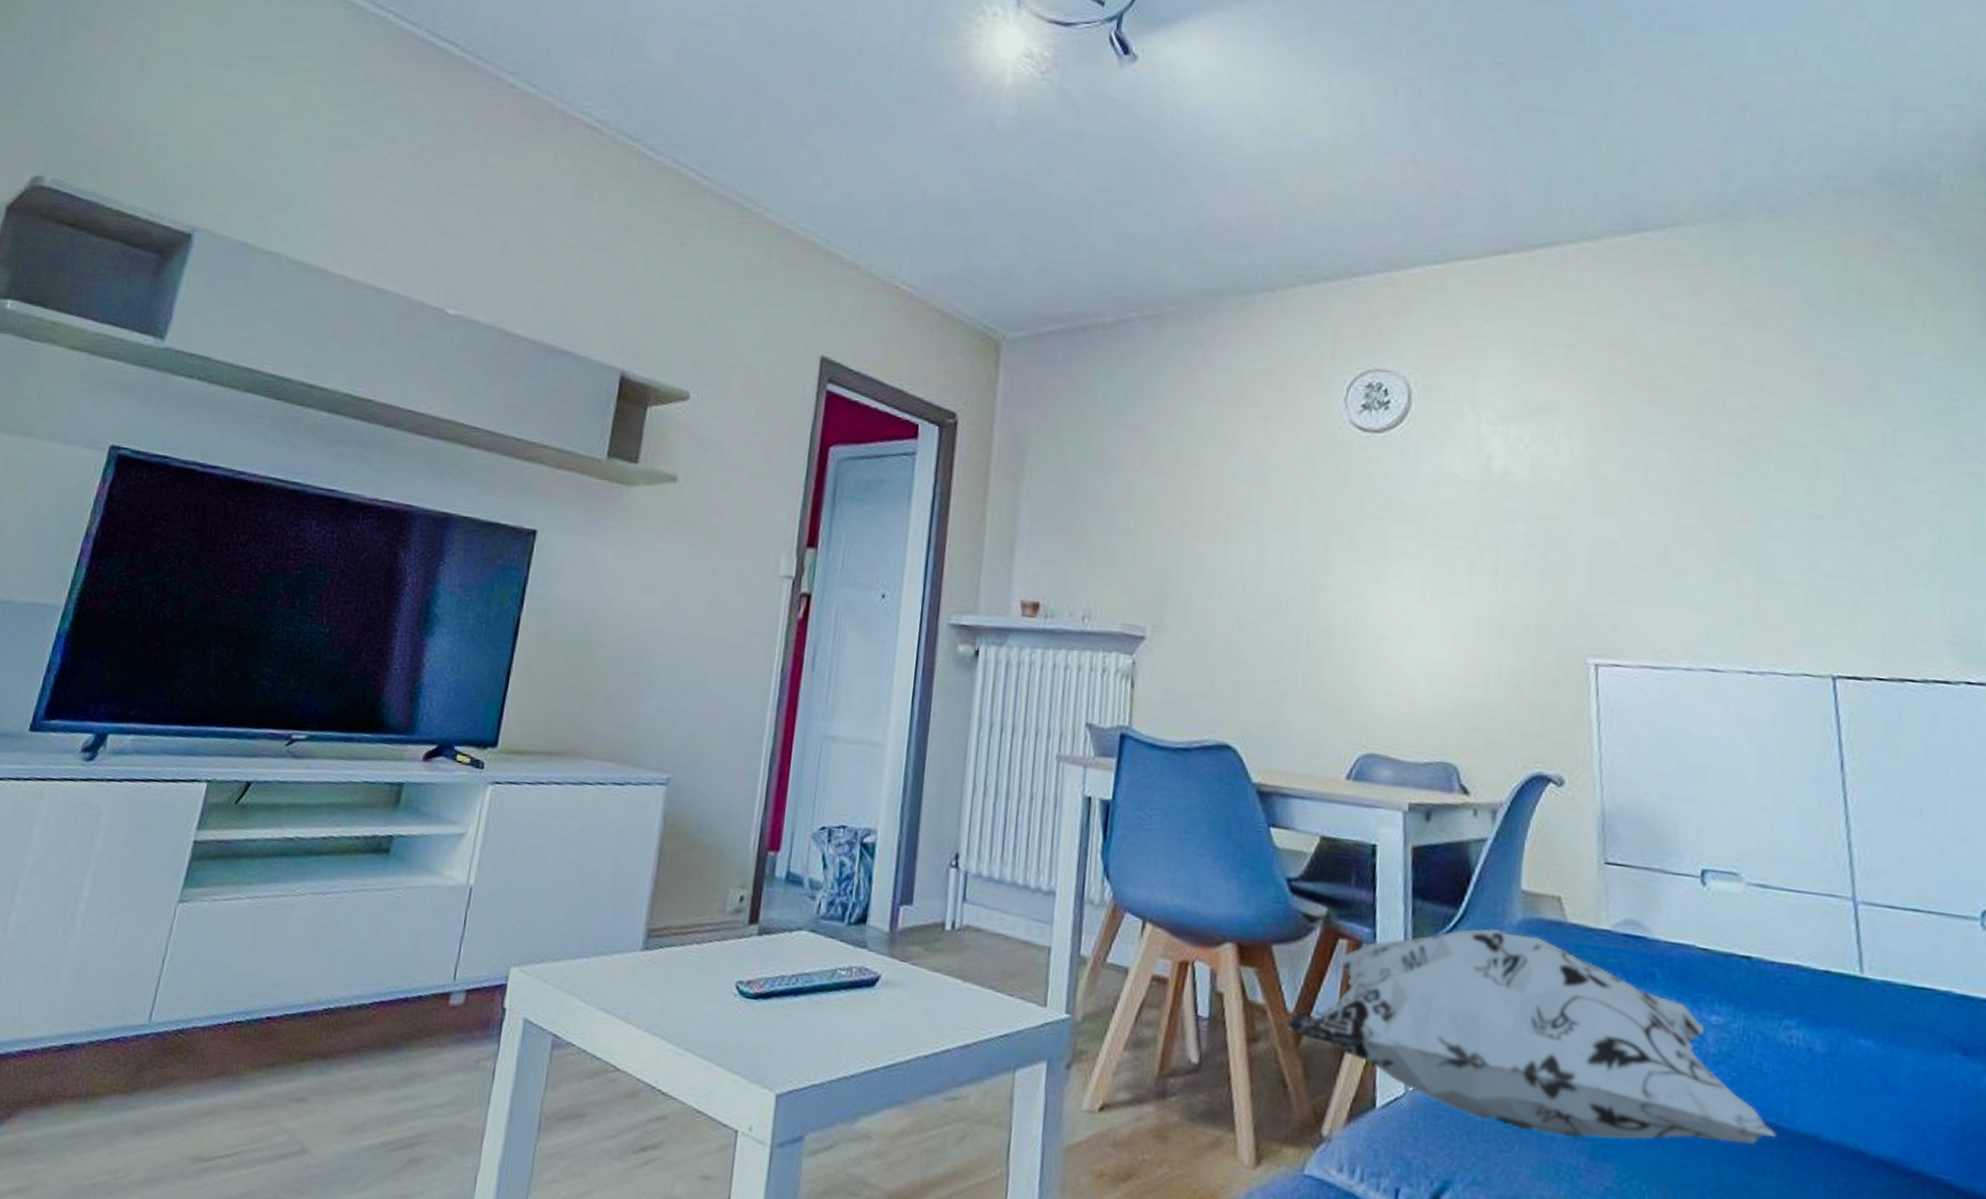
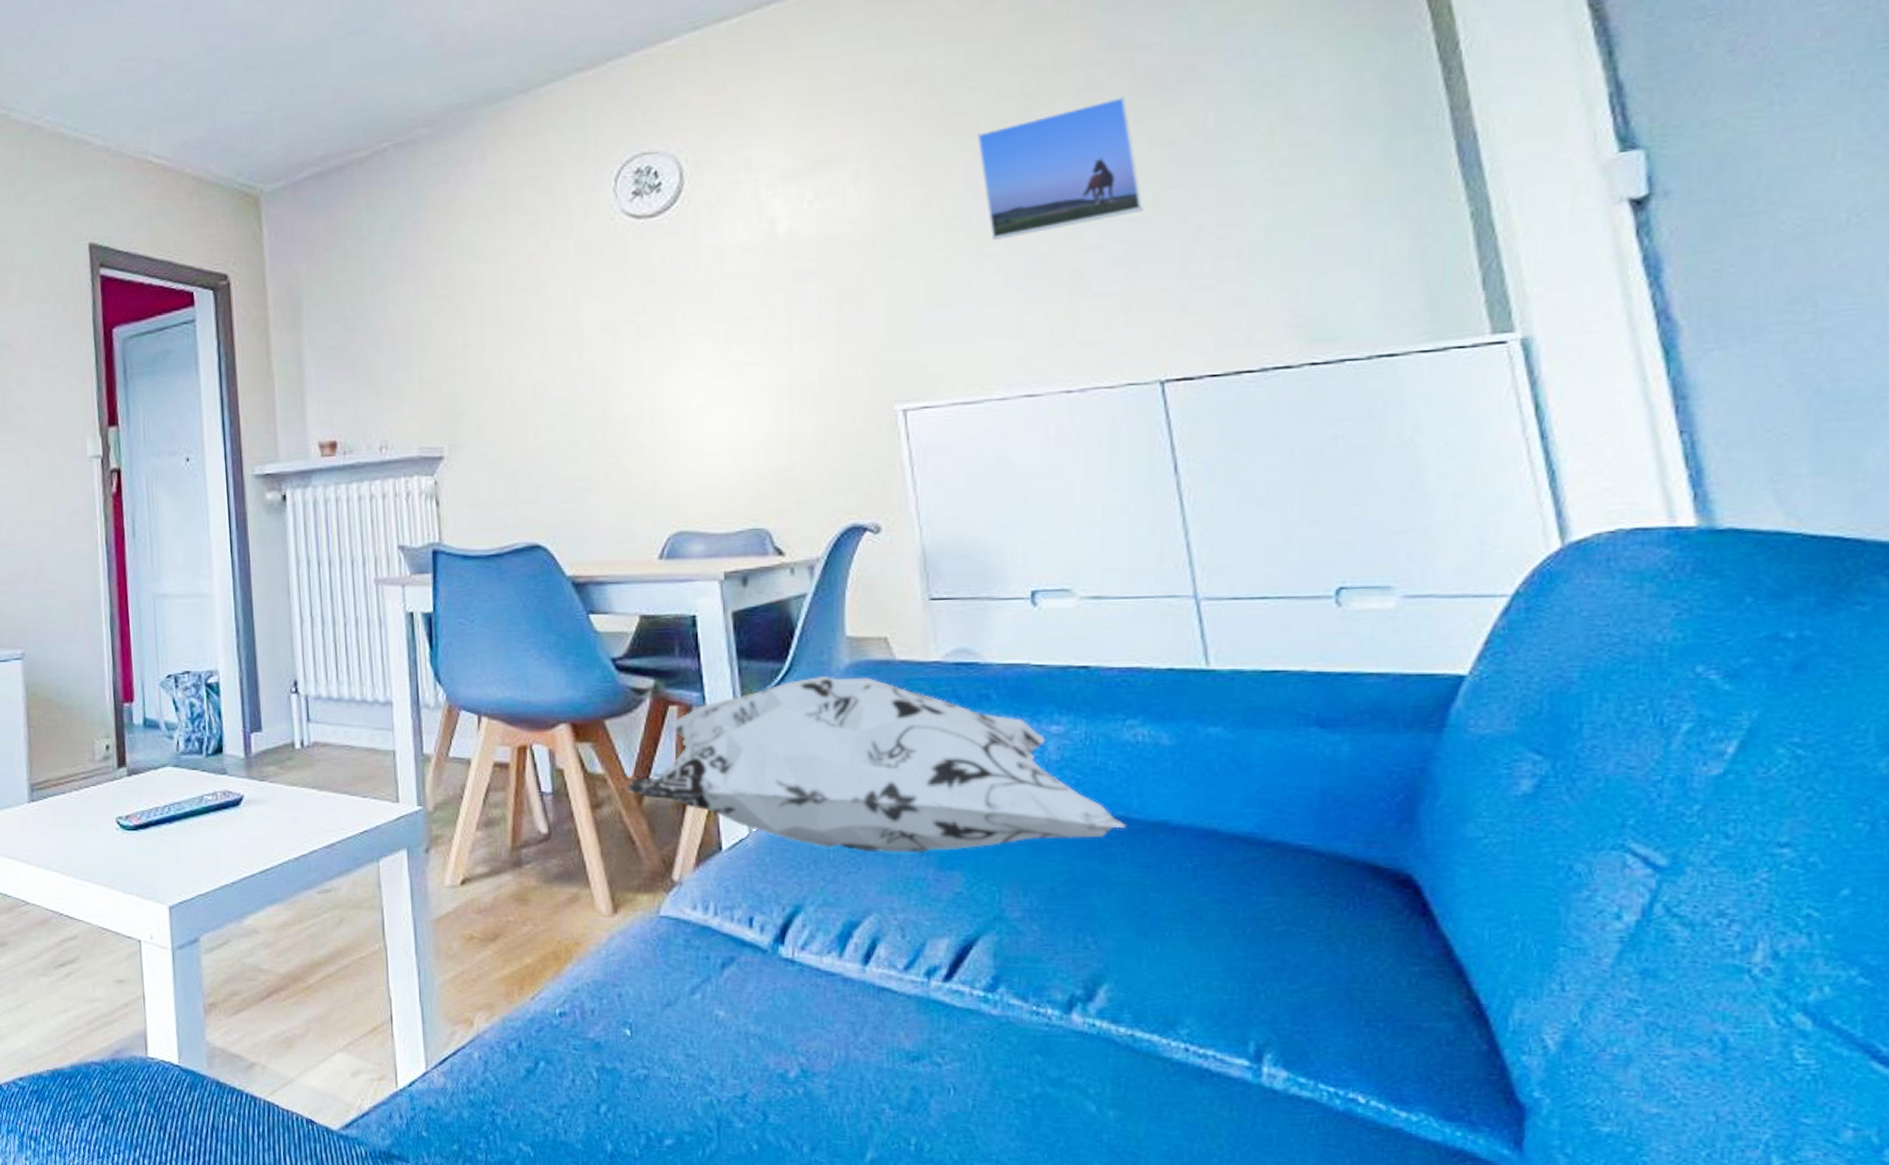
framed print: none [1682,399,1826,514] -> present [976,97,1143,240]

